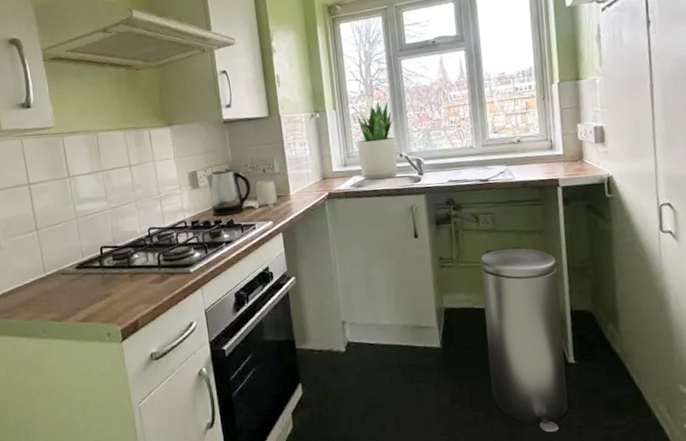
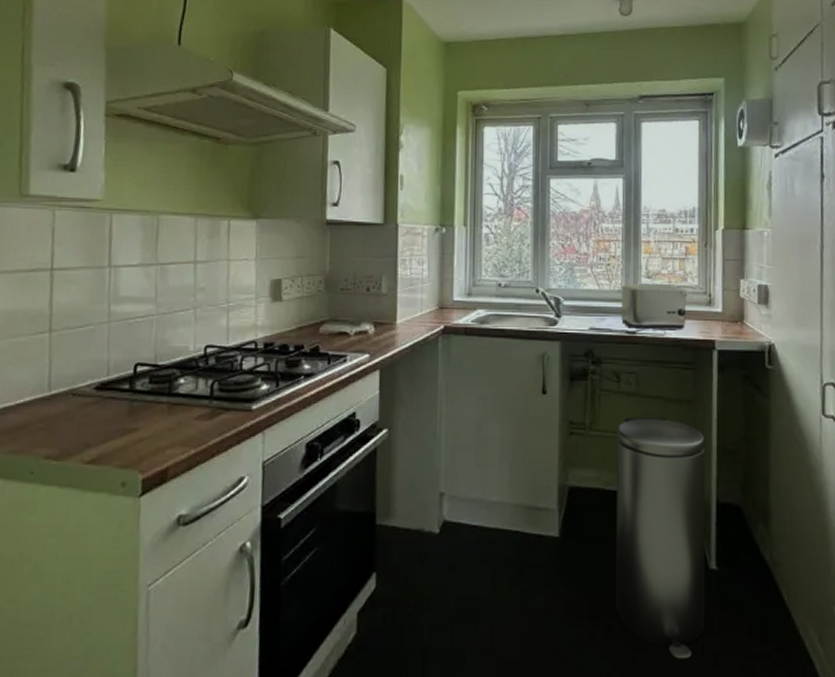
kettle: present [206,168,251,217] -> none [293,281,348,341]
mug: present [255,179,278,206] -> none [353,301,381,334]
planter: present [355,101,398,180] -> none [487,222,535,316]
toaster: none [472,136,532,178] -> present [621,284,688,330]

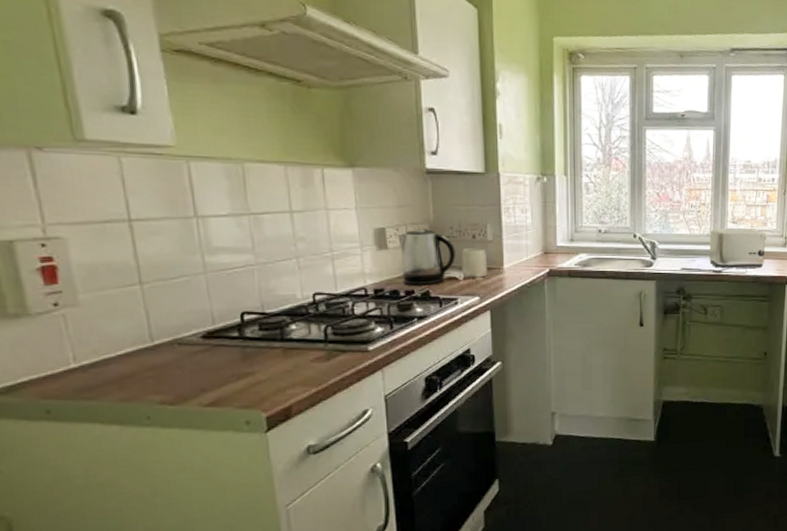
kettle: none [293,281,348,341] -> present [398,229,455,286]
mug: none [353,301,381,334] -> present [461,247,488,278]
pedal bin: present [615,417,706,660] -> none [699,341,776,523]

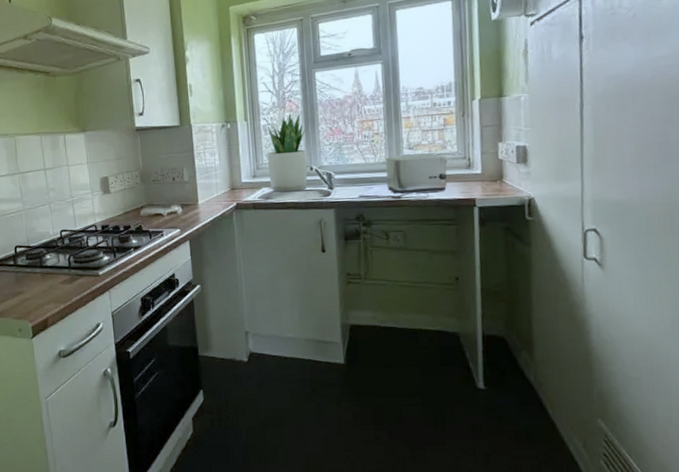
kettle: present [398,229,455,286] -> none [117,175,160,222]
mug: present [461,247,488,278] -> none [164,187,186,214]
planter: none [588,172,632,259] -> present [267,113,308,192]

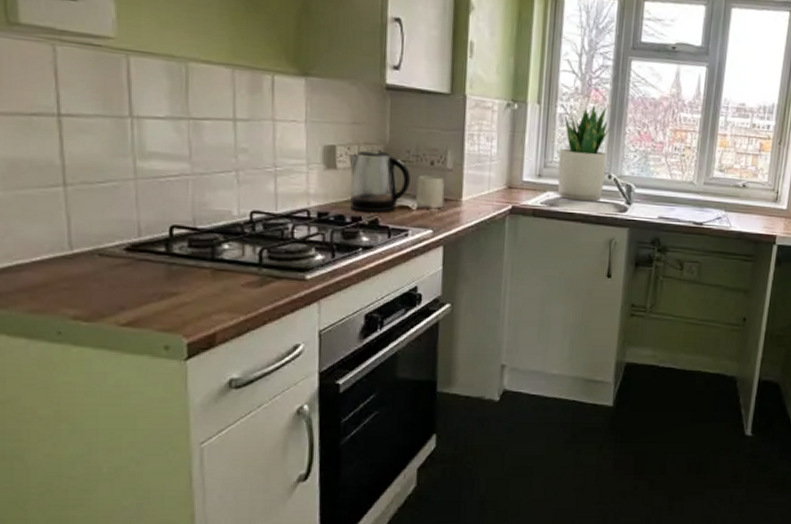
kettle: none [117,175,160,222] -> present [349,149,410,214]
mug: none [164,187,186,214] -> present [415,174,446,209]
toaster: present [385,153,448,195] -> none [690,177,756,225]

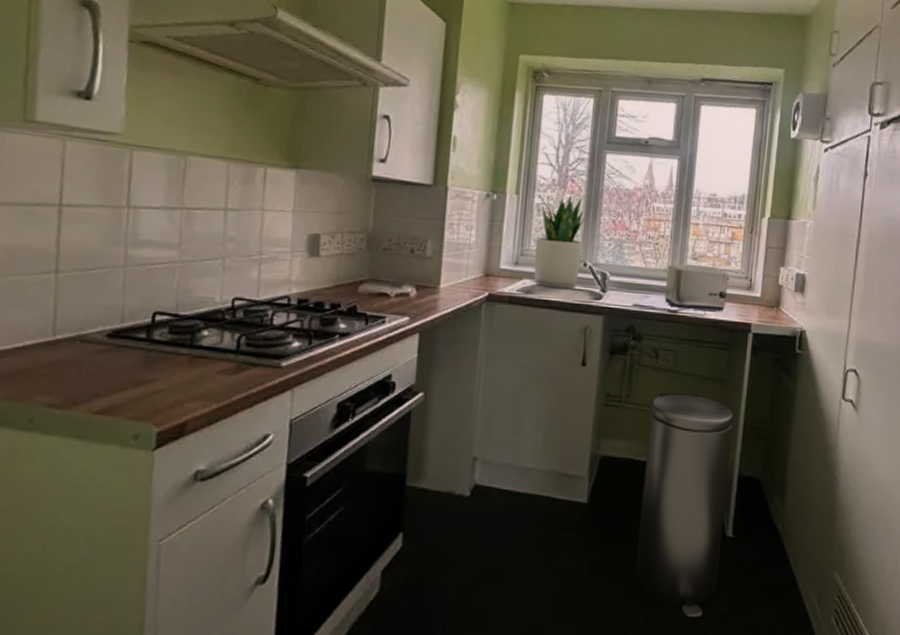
kettle: present [349,149,410,214] -> none [330,238,391,301]
mug: present [415,174,446,209] -> none [394,262,424,297]
pedal bin: none [658,302,756,507] -> present [635,392,734,618]
toaster: none [690,177,756,225] -> present [664,265,730,312]

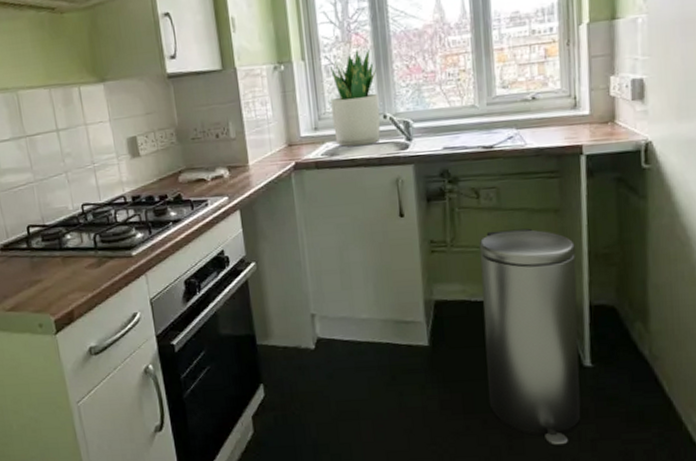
toaster: present [664,265,730,312] -> none [474,92,549,144]

